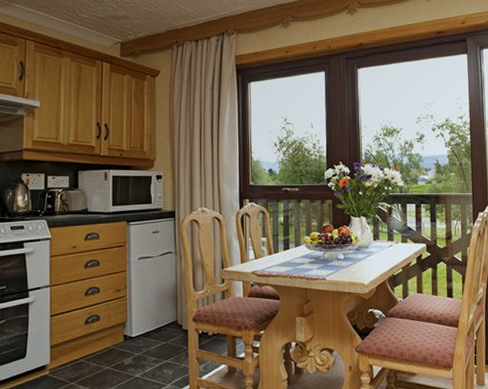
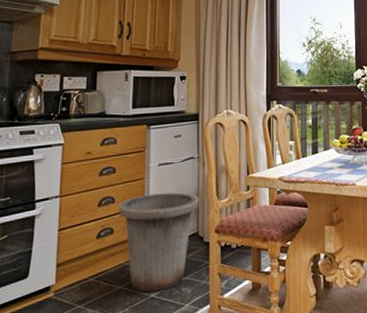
trash can: none [103,284,177,373] -> present [118,192,199,293]

